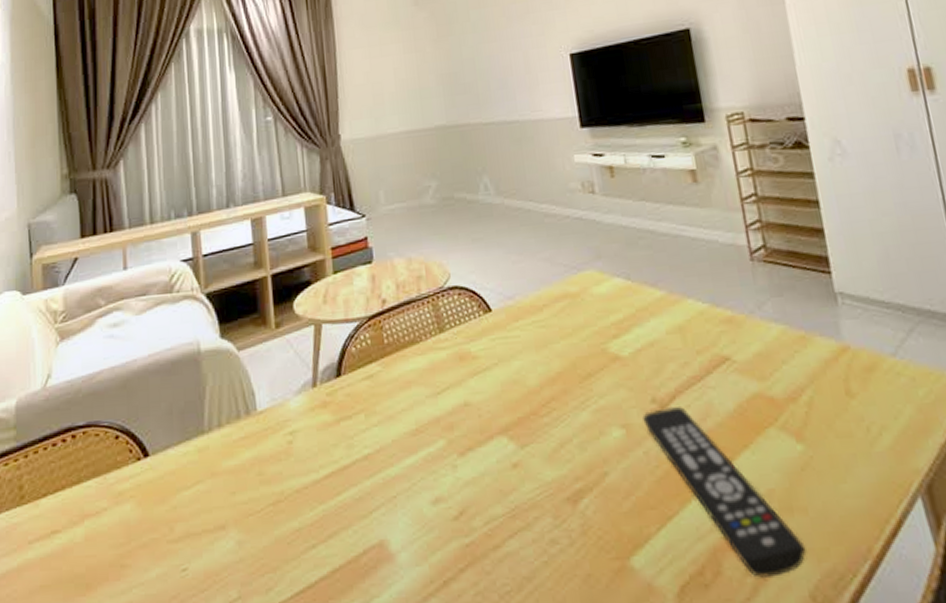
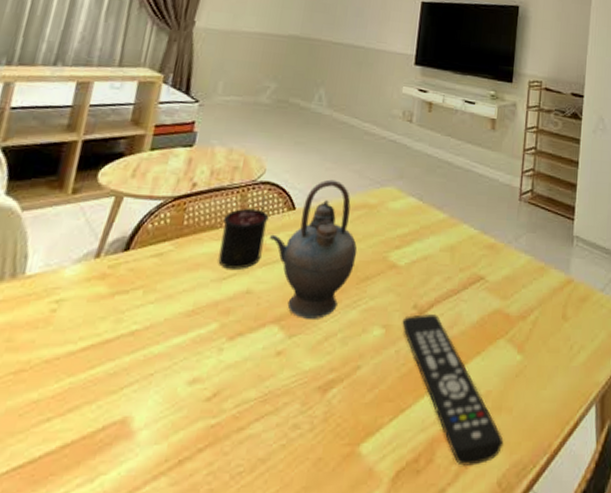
candle: none [422,302,470,383] -> present [218,196,269,269]
teapot: none [472,272,572,427] -> present [269,179,357,319]

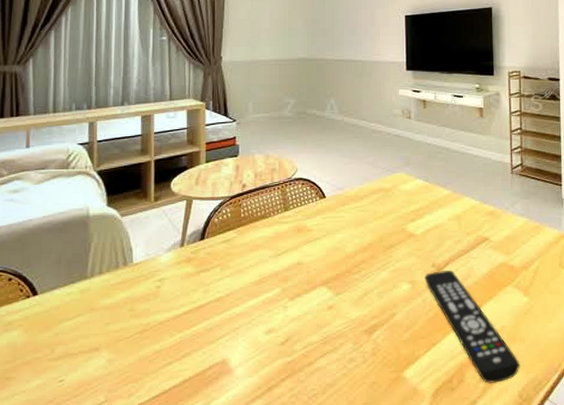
candle: present [218,196,269,269] -> none [271,190,306,247]
teapot: present [269,179,357,319] -> none [308,171,380,281]

